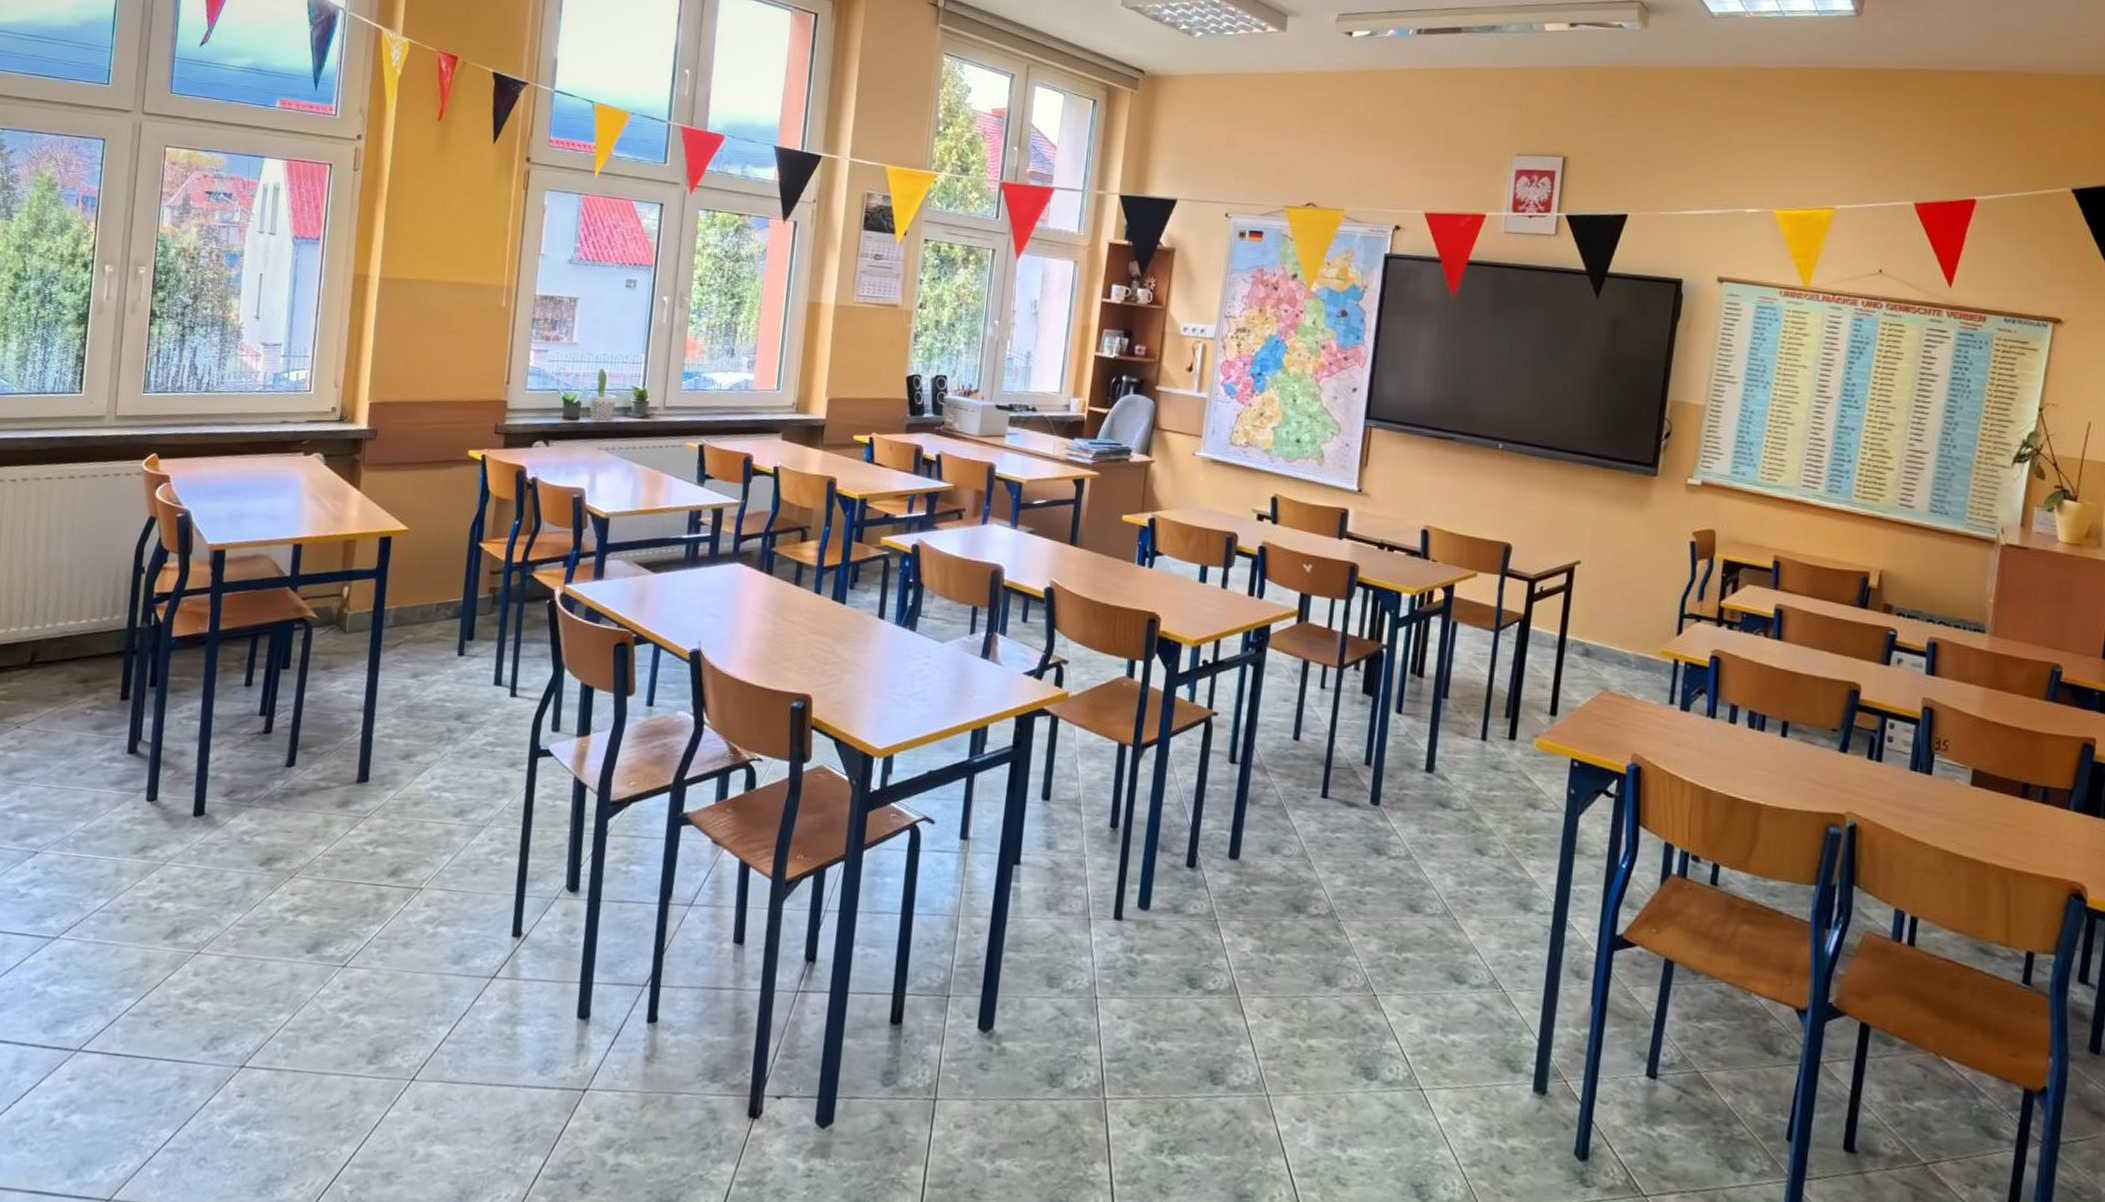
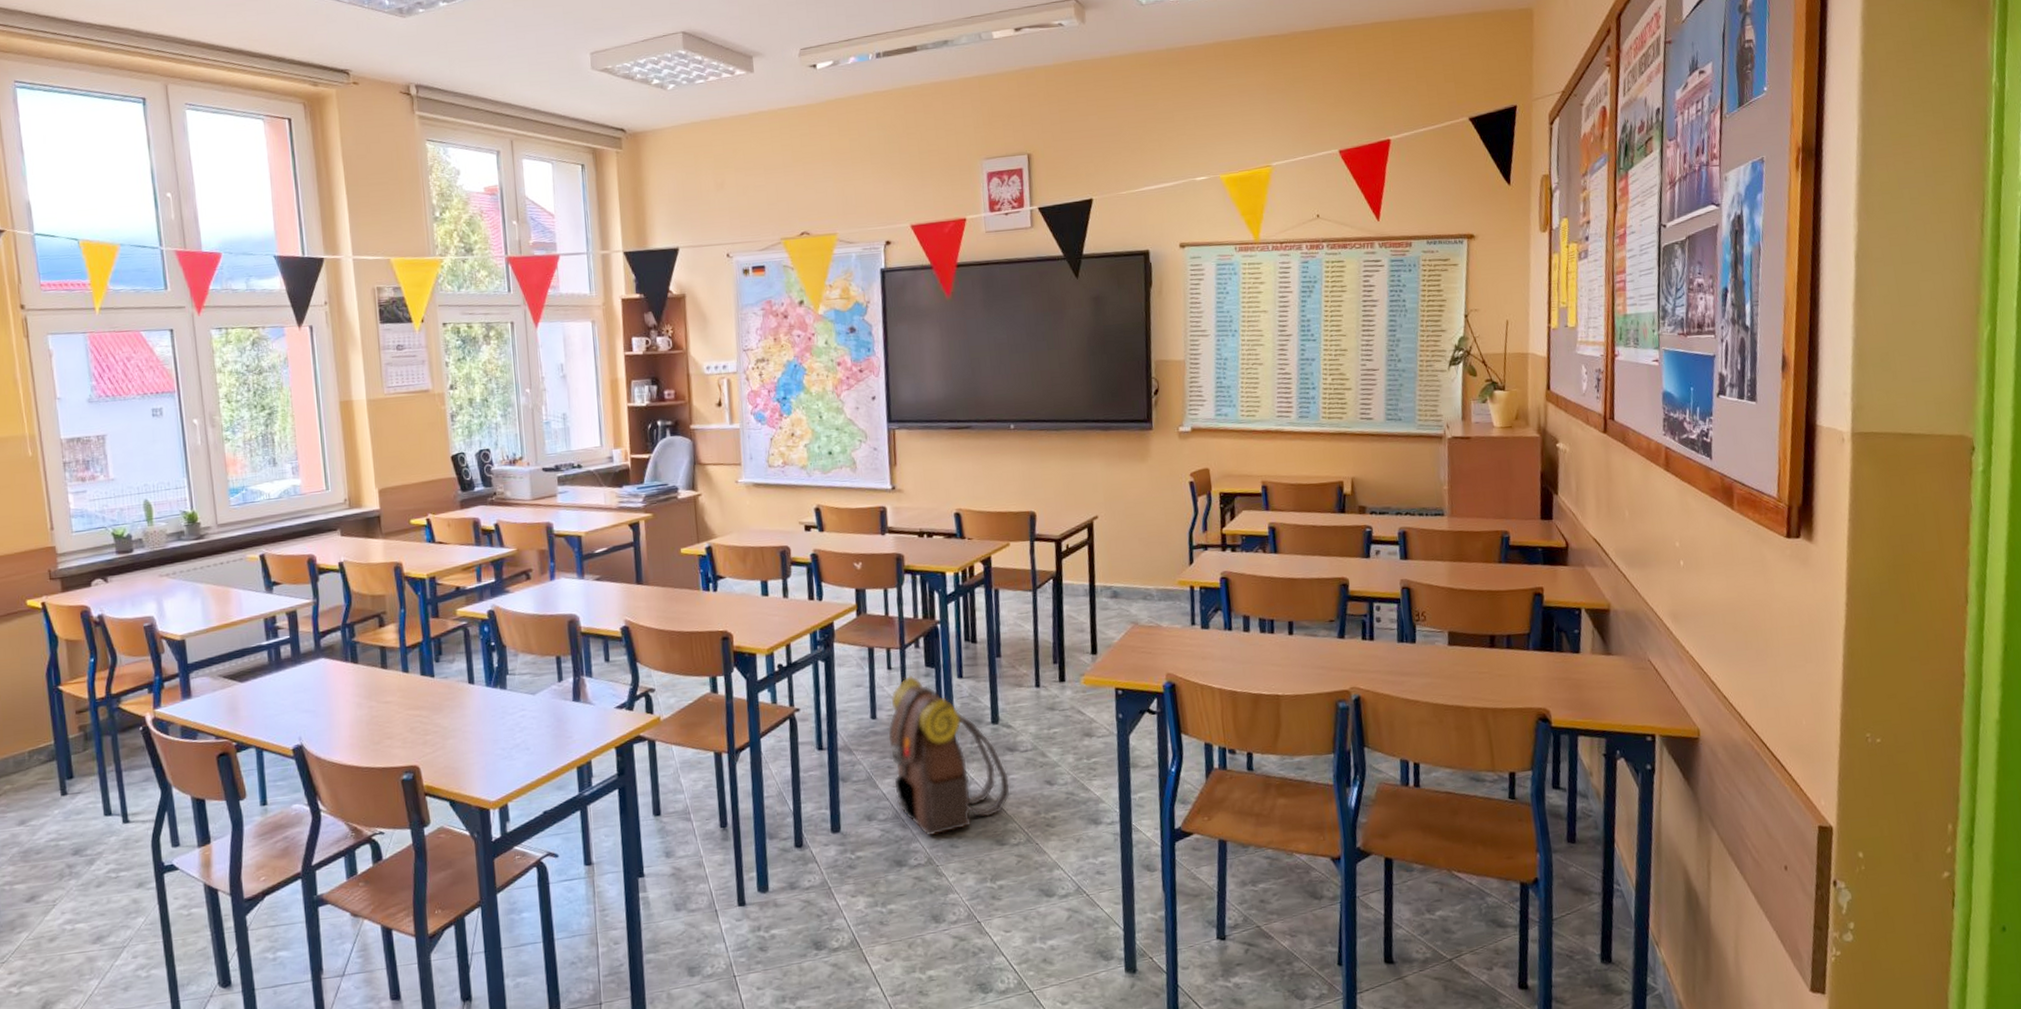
backpack: none [1305,698,1435,885] -> present [888,674,1010,837]

